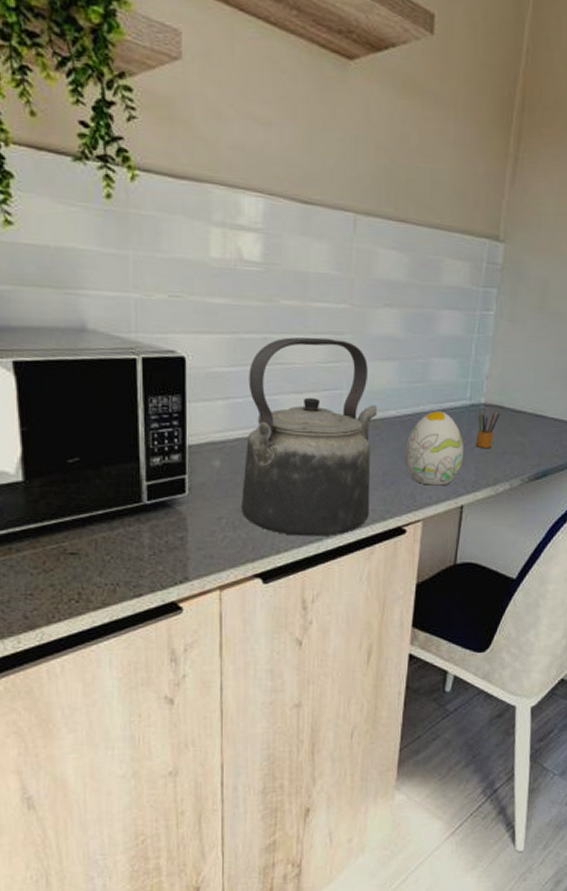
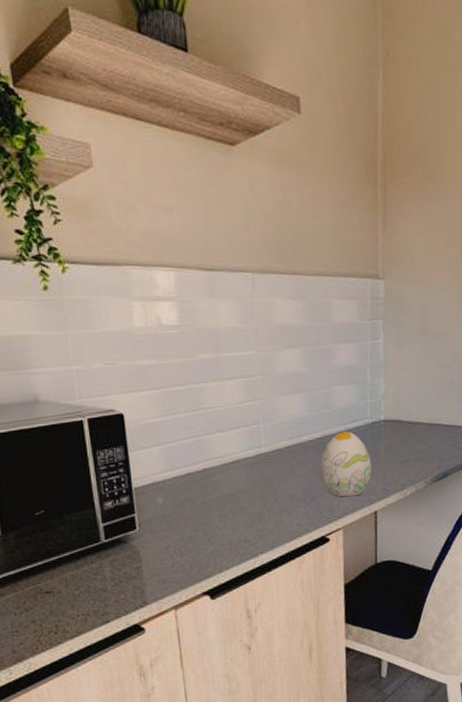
kettle: present [240,337,378,536] -> none [178,381,296,555]
pencil box: present [476,409,500,448] -> none [380,424,399,459]

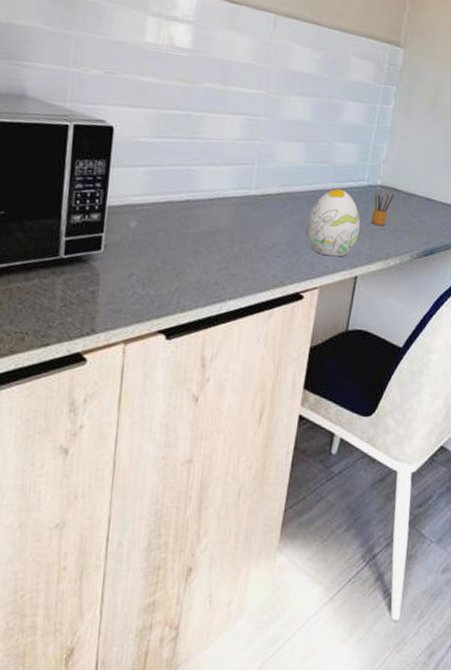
pencil box: none [380,424,399,459] -> present [371,191,395,225]

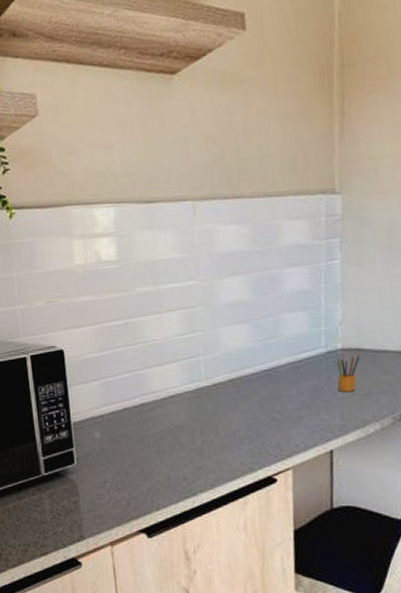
decorative egg: present [306,189,361,257] -> none [266,362,327,434]

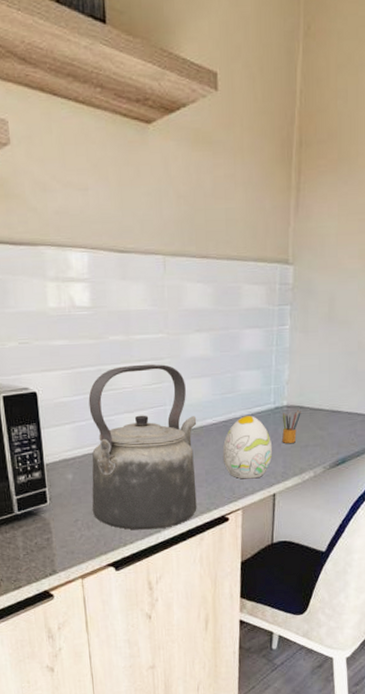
kettle: none [116,312,239,493] -> present [88,364,197,530]
decorative egg: none [266,362,327,434] -> present [222,415,273,479]

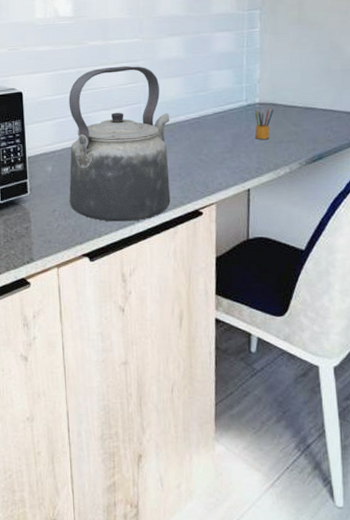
decorative egg: present [222,415,273,479] -> none [195,112,246,174]

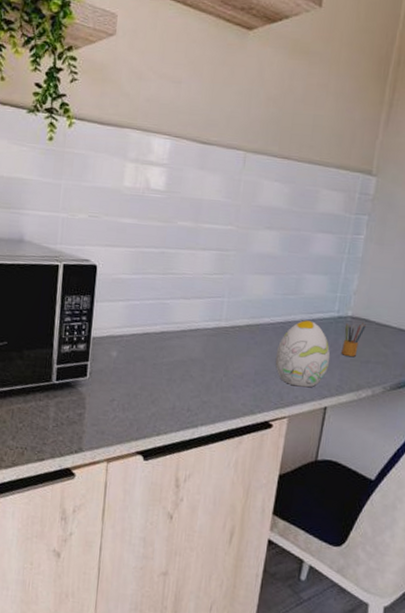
kettle: present [68,65,171,222] -> none [130,252,254,424]
decorative egg: none [195,112,246,174] -> present [275,320,330,388]

